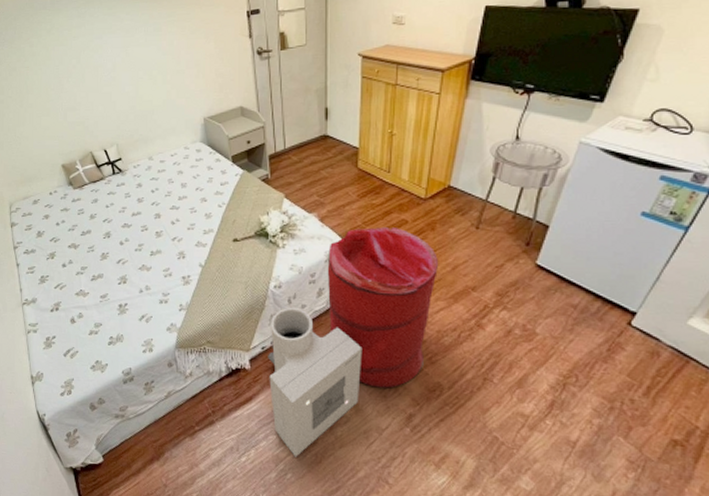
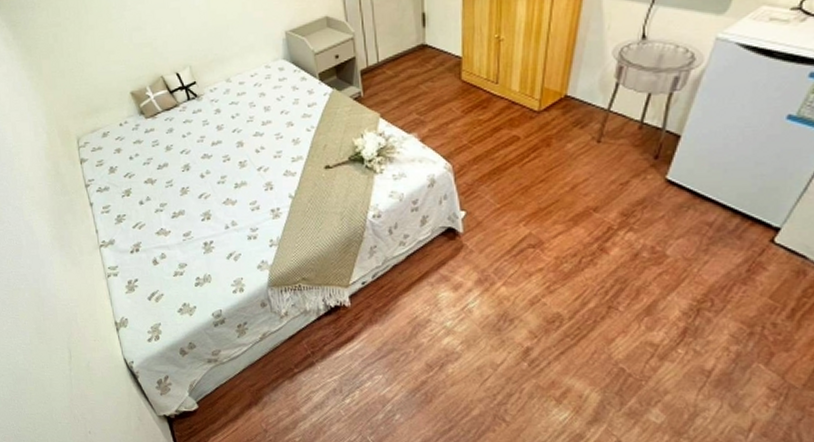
air purifier: present [268,307,363,457] -> none [369,237,473,397]
laundry hamper: present [327,226,439,389] -> none [430,144,556,321]

